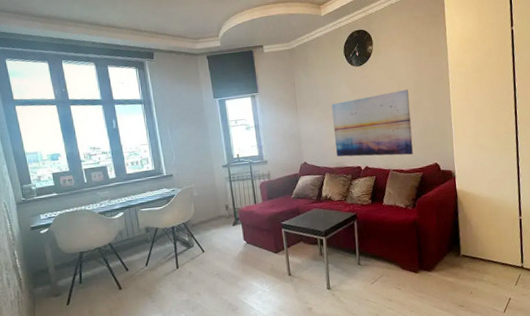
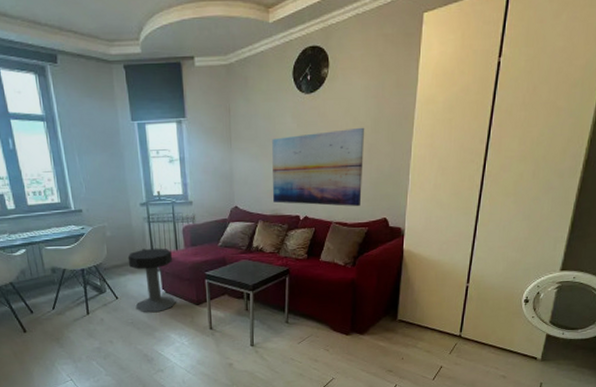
side table: none [212,203,257,264] -> present [127,248,176,313]

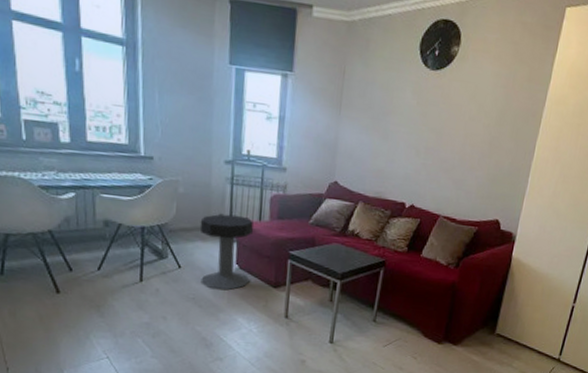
wall art: present [272,127,365,207] -> none [377,112,490,203]

